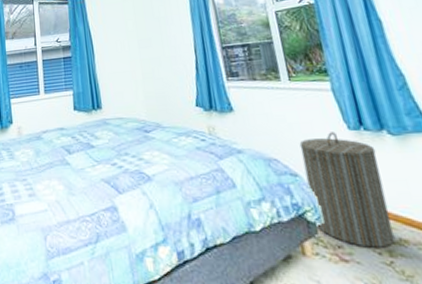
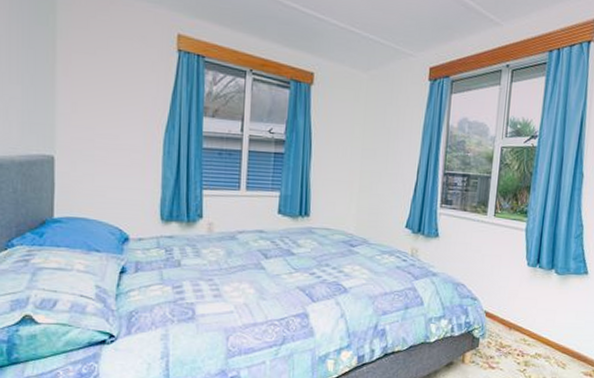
laundry hamper: present [299,132,395,248] -> none [478,266,542,359]

